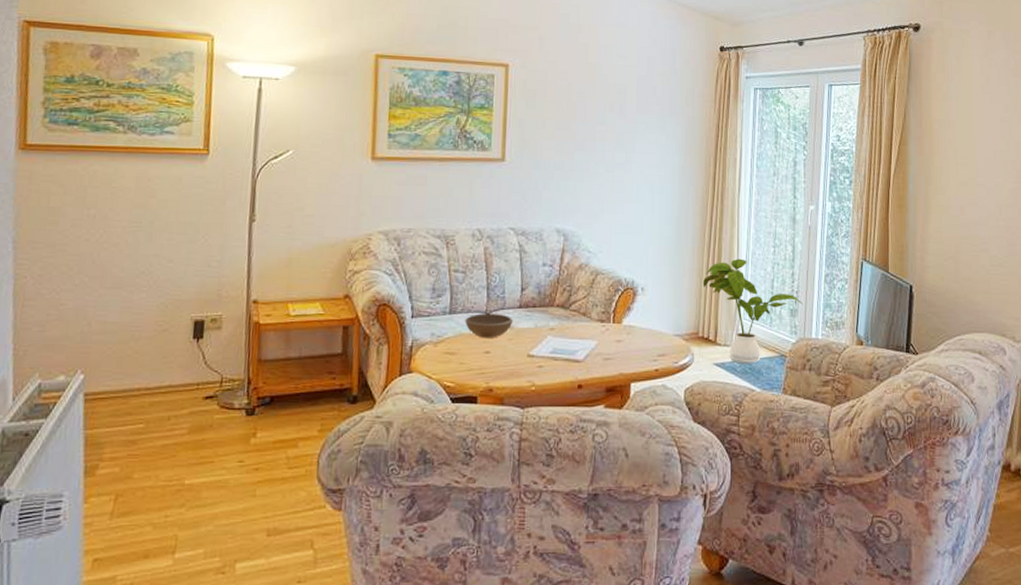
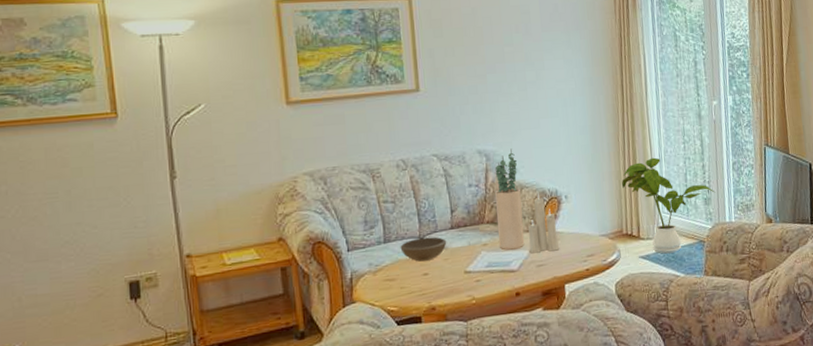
vase: none [566,231,597,338] -> present [494,148,525,251]
candle: none [597,280,630,345] -> present [528,192,560,254]

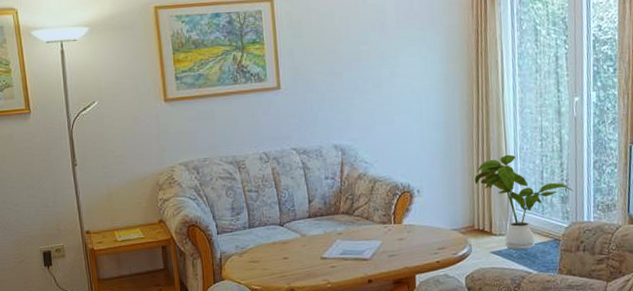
bowl: present [400,237,447,262] -> none [263,224,305,247]
vase: present [494,148,525,251] -> none [349,144,378,240]
candle: present [528,192,560,254] -> none [381,185,411,244]

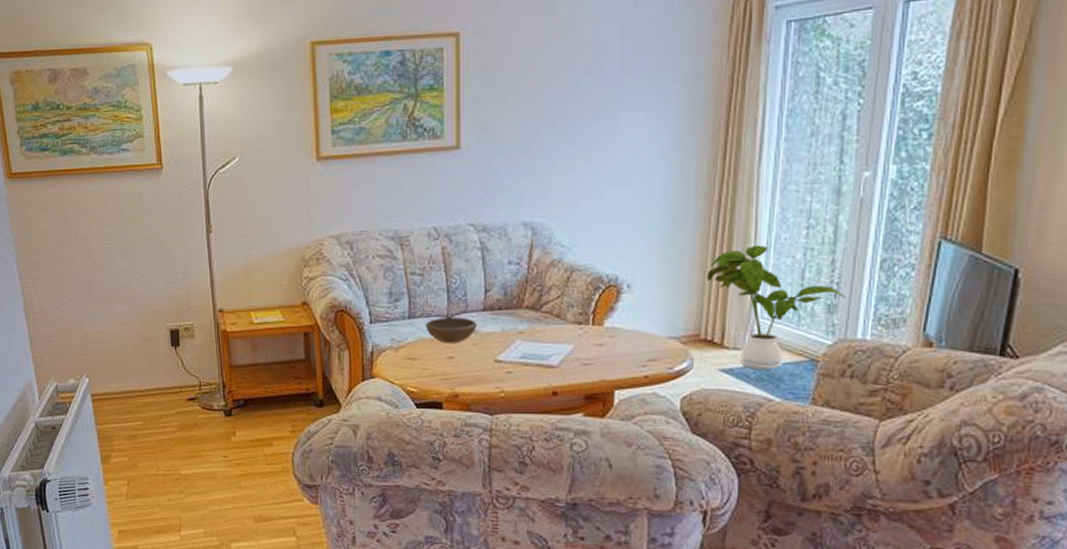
bowl: none [263,224,305,247] -> present [425,317,478,343]

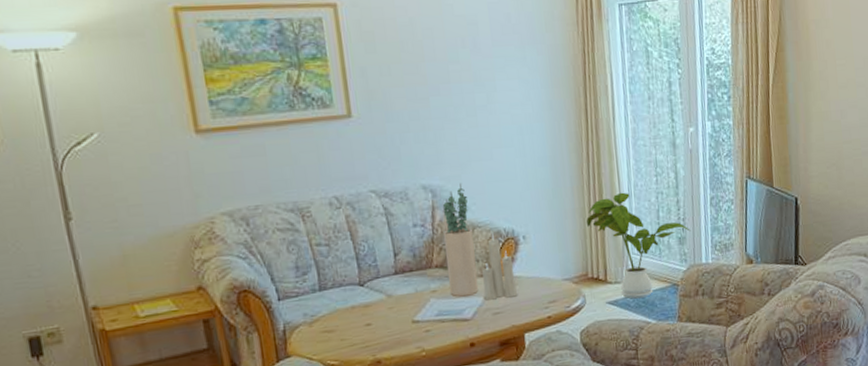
bowl: present [425,317,478,343] -> none [338,283,391,311]
vase: none [537,222,572,342] -> present [442,183,479,297]
candle: none [574,277,613,349] -> present [482,232,518,301]

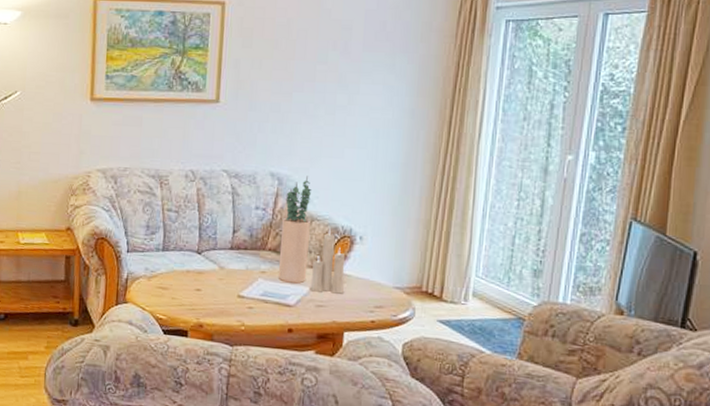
house plant: present [586,192,691,299] -> none [430,211,551,325]

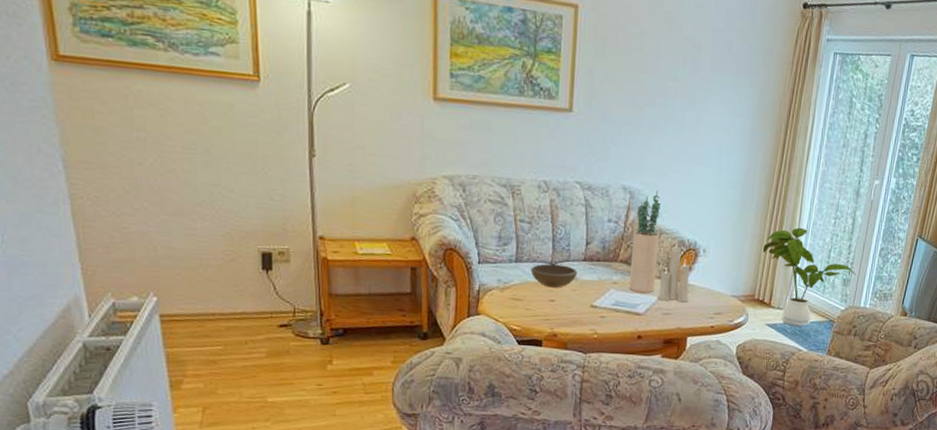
bowl: none [177,252,225,277] -> present [530,264,578,288]
house plant: none [430,211,551,325] -> present [763,227,857,327]

